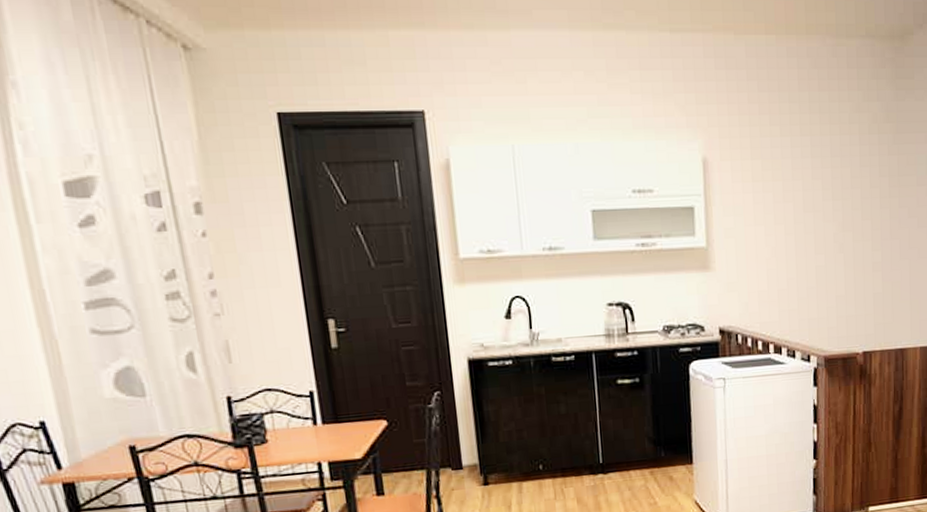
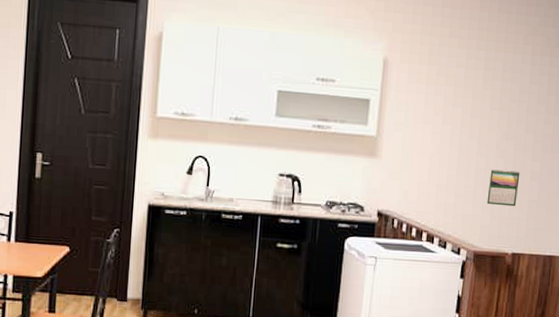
calendar: none [830,264,862,304] -> present [487,169,520,207]

